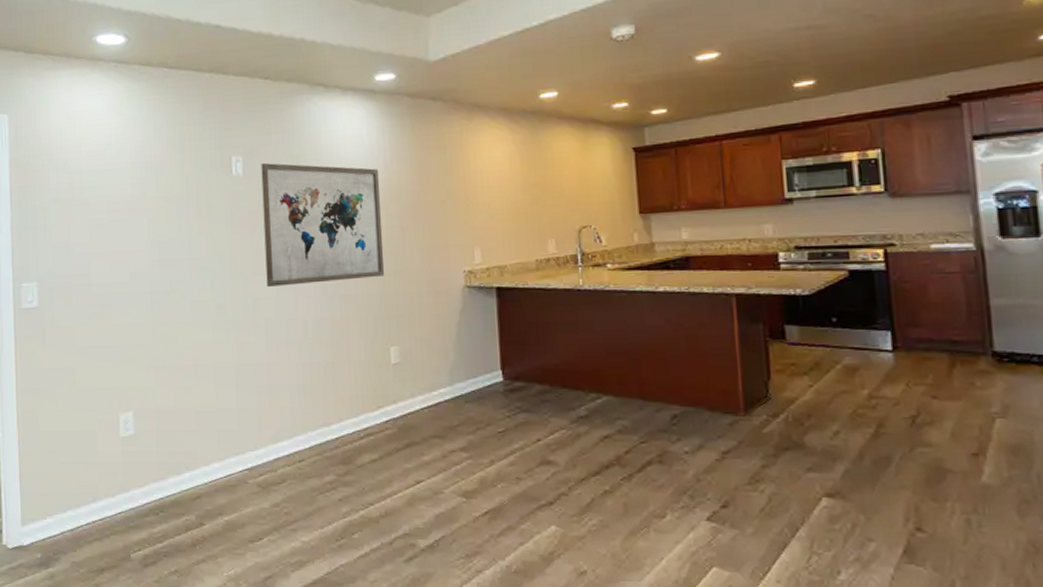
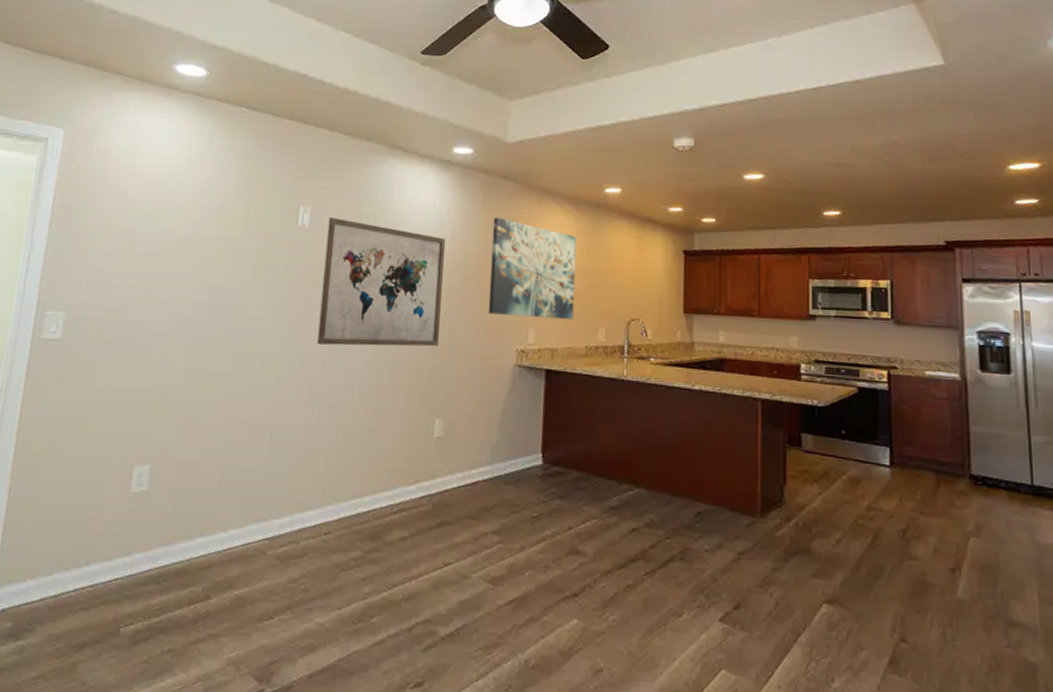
wall art: none [424,140,520,238] -> present [488,217,576,320]

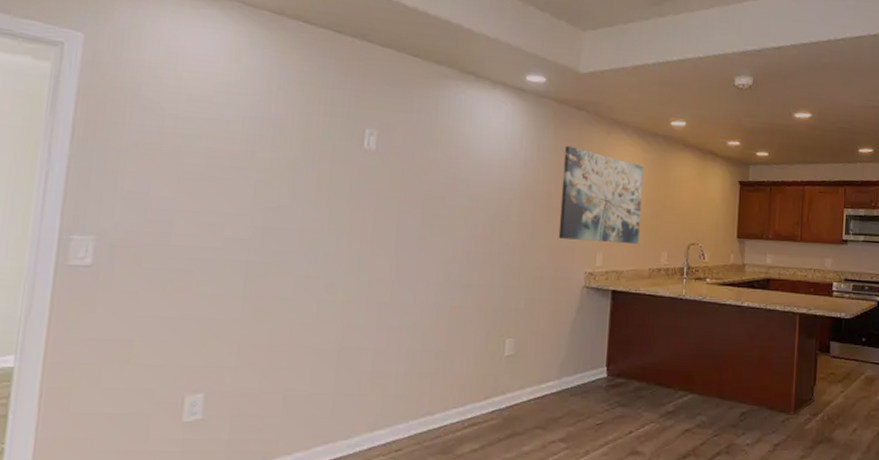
wall art: present [317,218,446,347] -> none [385,141,518,270]

